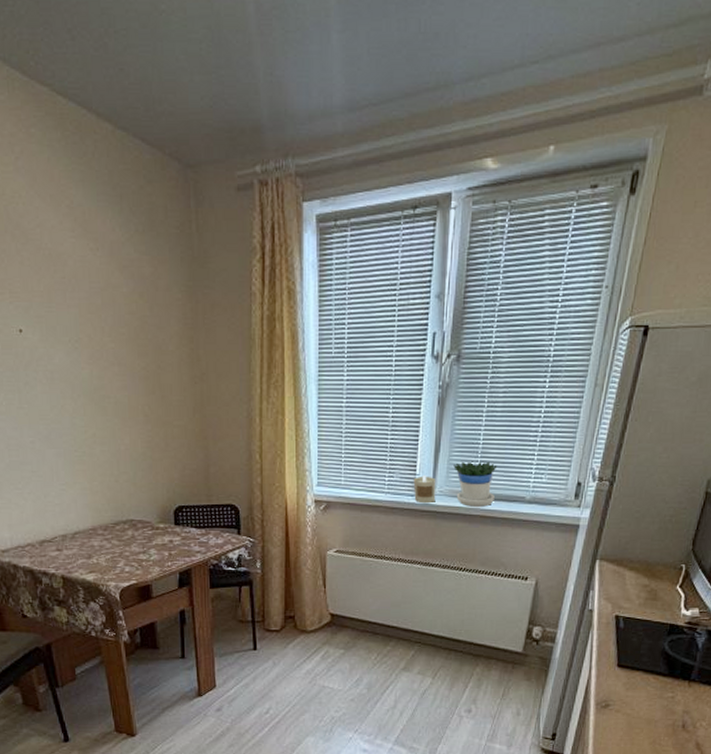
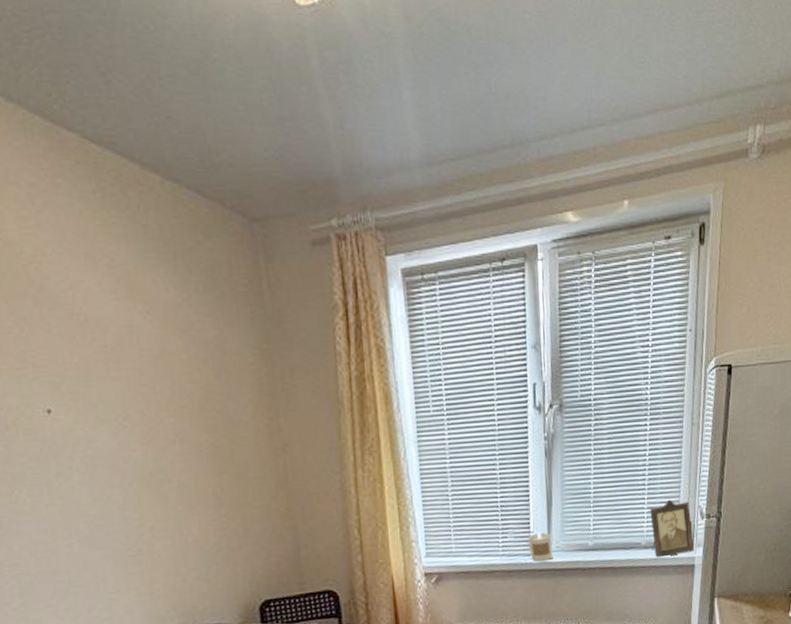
flowerpot: present [453,461,497,508] -> none [567,510,611,561]
photo frame: none [536,458,582,514] -> present [650,499,694,558]

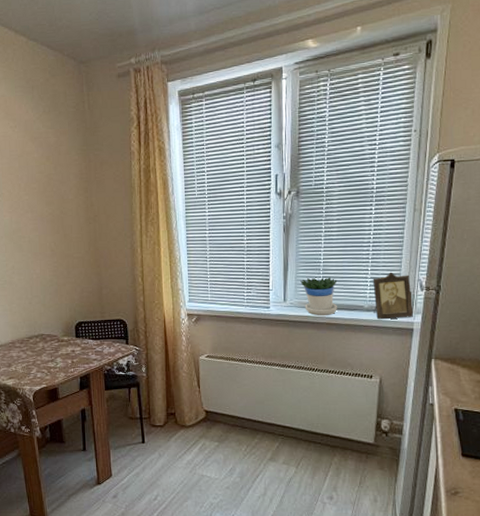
candle: present [528,531,553,563] -> none [267,289,288,314]
flowerpot: none [567,510,611,561] -> present [300,277,337,317]

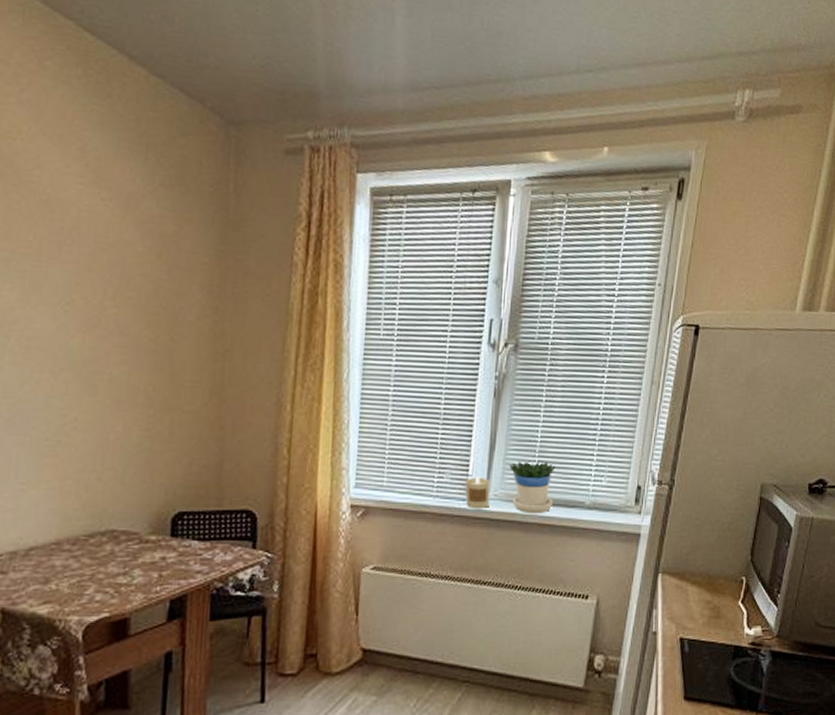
candle: none [267,289,288,314] -> present [465,475,491,509]
photo frame: present [373,272,413,320] -> none [596,459,642,521]

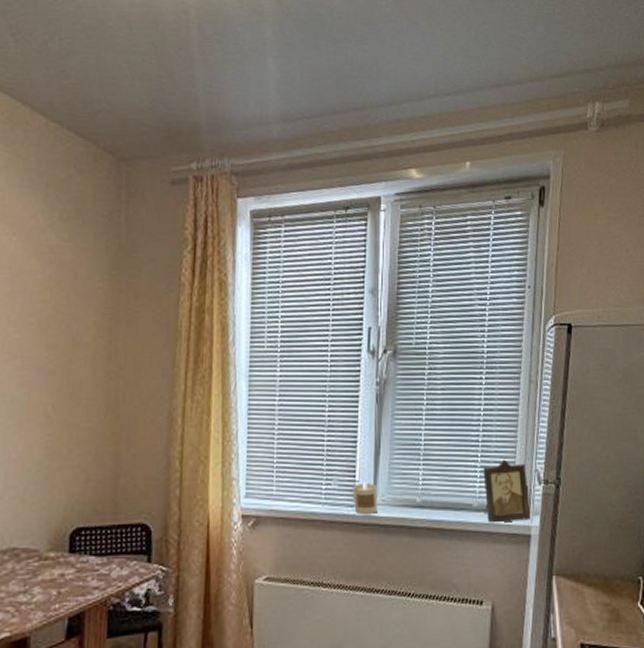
flowerpot: present [509,461,556,515] -> none [395,464,441,519]
photo frame: none [596,459,642,521] -> present [483,459,530,523]

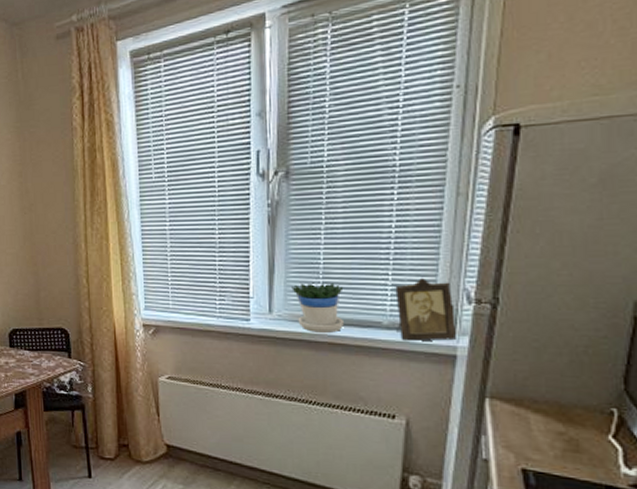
candle: present [353,481,378,515] -> none [247,297,274,329]
flowerpot: none [395,464,441,519] -> present [291,282,344,334]

